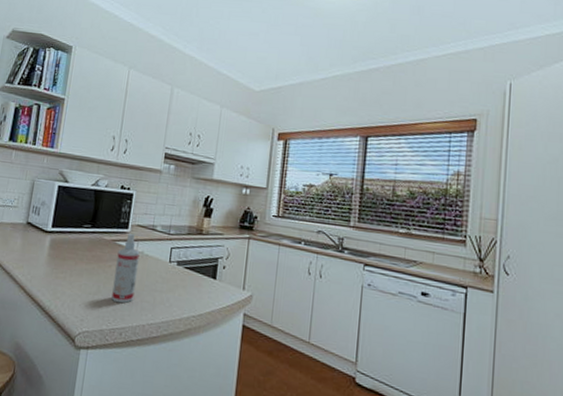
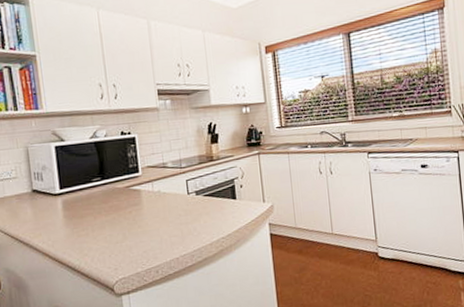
spray bottle: present [111,234,140,303] -> none [134,176,162,244]

